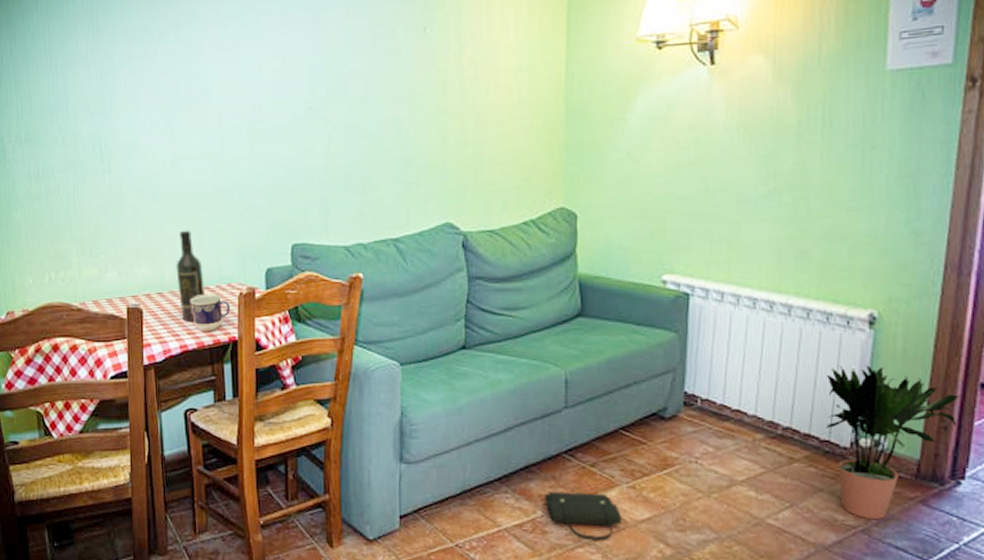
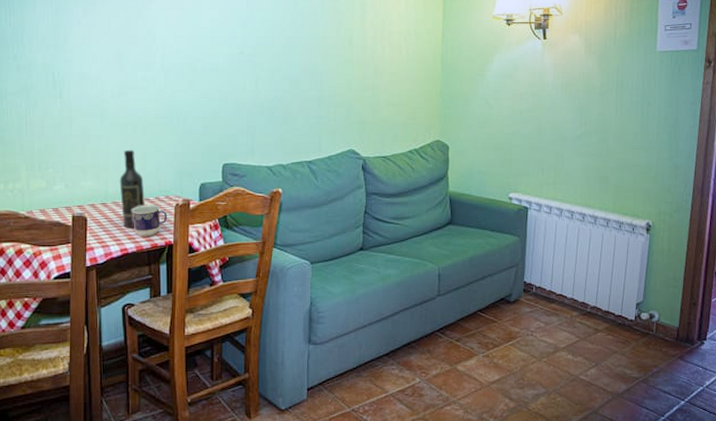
handbag: present [543,492,622,542] -> none [421,362,479,400]
potted plant: present [827,365,960,520] -> none [620,260,703,373]

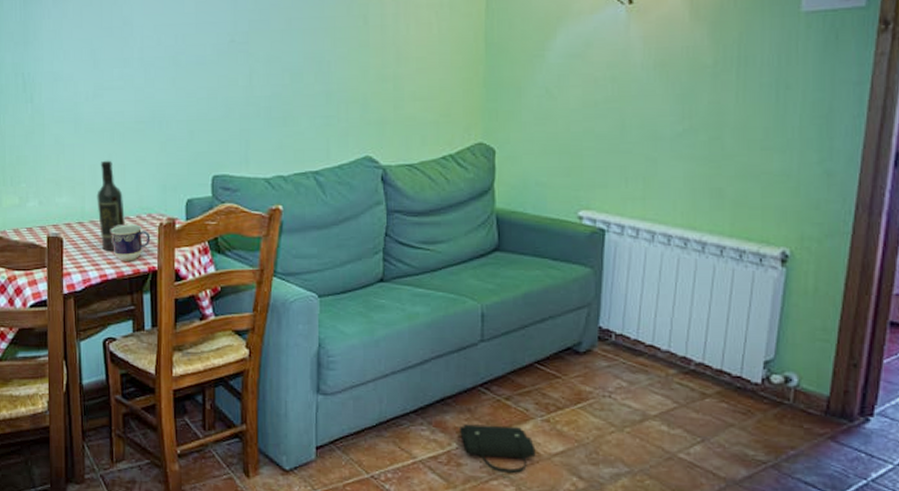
handbag: none [421,362,479,400] -> present [459,424,536,474]

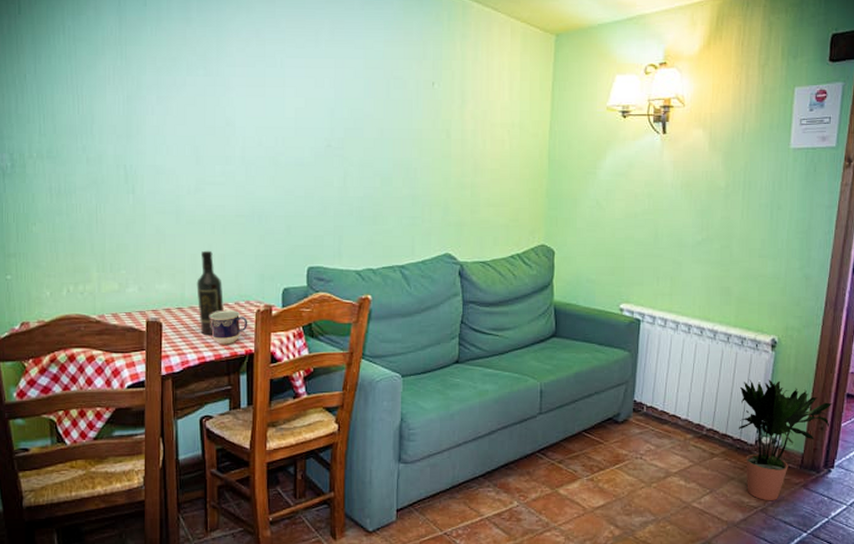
handbag: present [459,424,536,474] -> none [519,485,582,526]
potted plant: none [739,302,870,456] -> present [739,379,833,501]

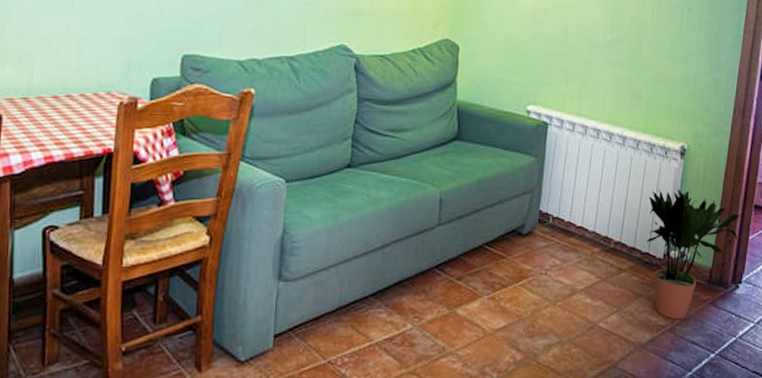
wine bottle: present [196,250,224,336] -> none [47,31,80,132]
cup: present [210,310,248,345] -> none [62,102,108,142]

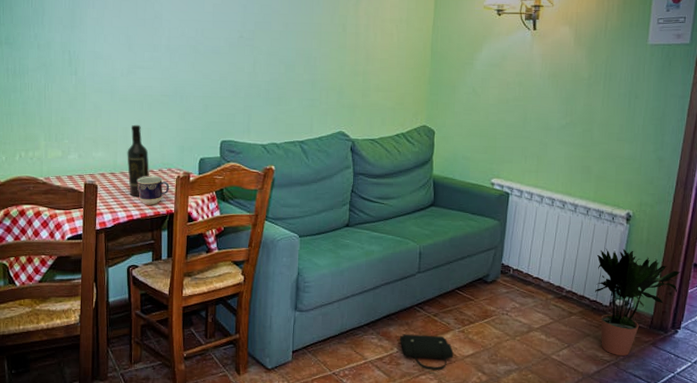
wine bottle: none [47,31,80,132] -> present [127,124,149,198]
cup: none [62,102,108,142] -> present [137,176,170,205]
handbag: none [414,305,482,351] -> present [399,334,454,371]

